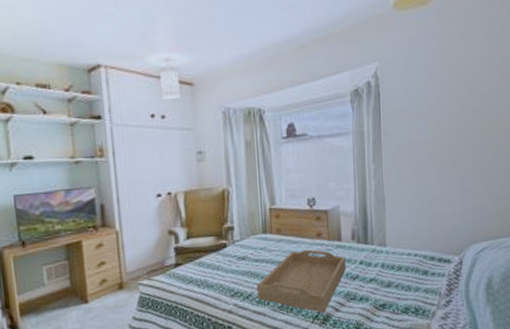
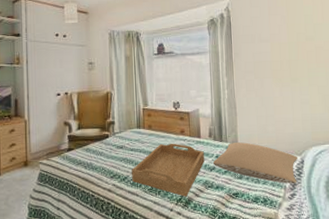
pillow: none [357,243,456,289] -> present [213,142,298,184]

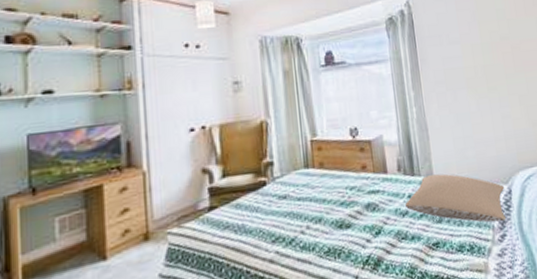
serving tray: present [132,143,204,197] -> none [300,184,395,257]

